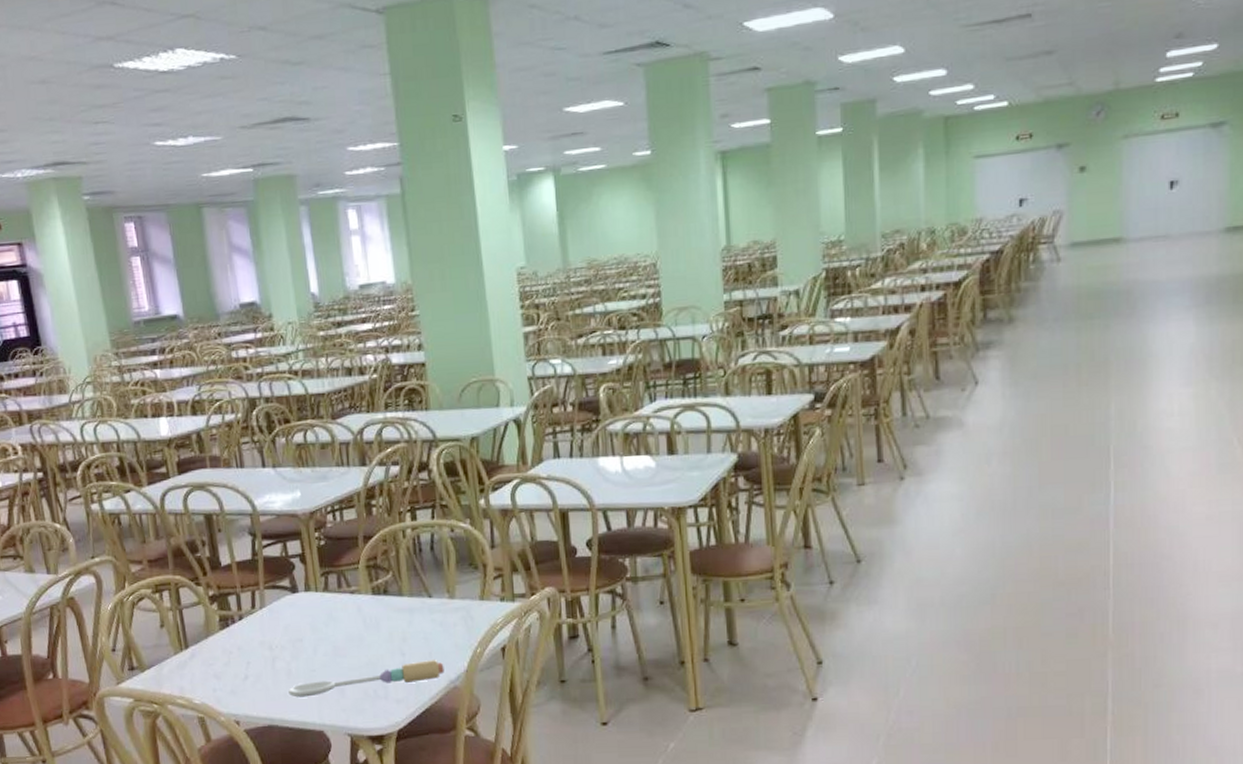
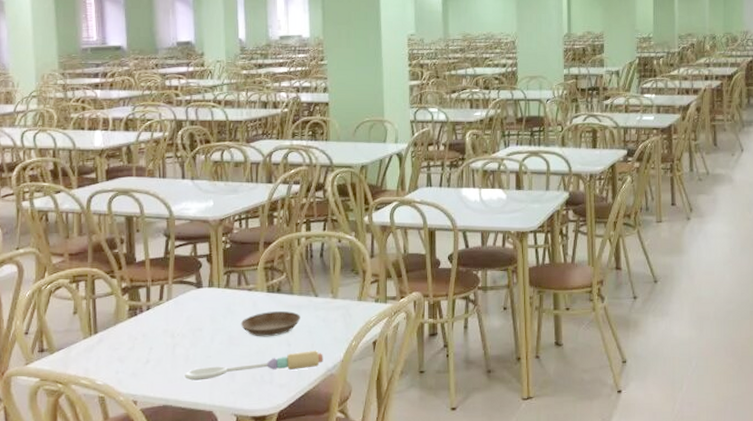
saucer: none [345,615,414,647] -> present [240,311,300,337]

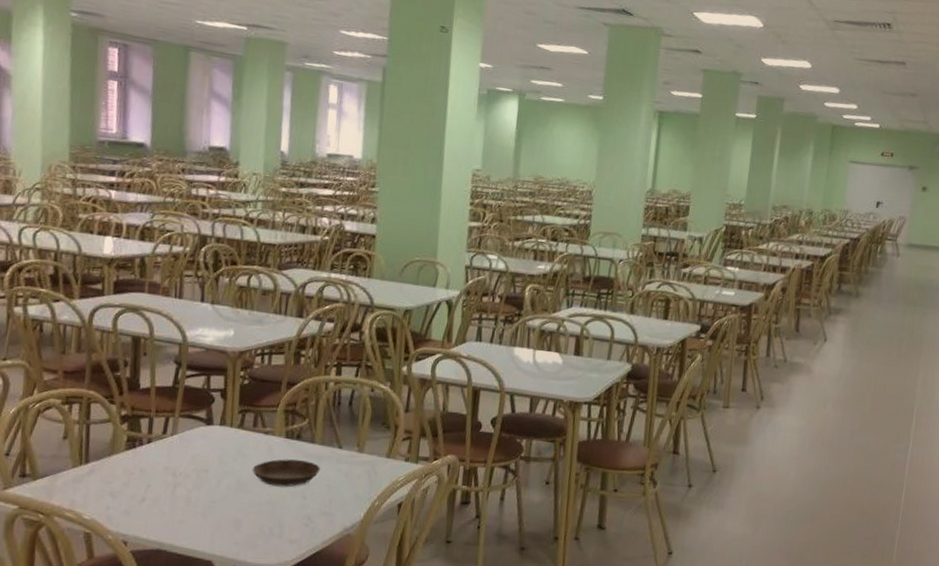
spoon: present [185,349,323,381] -> none [184,506,342,527]

